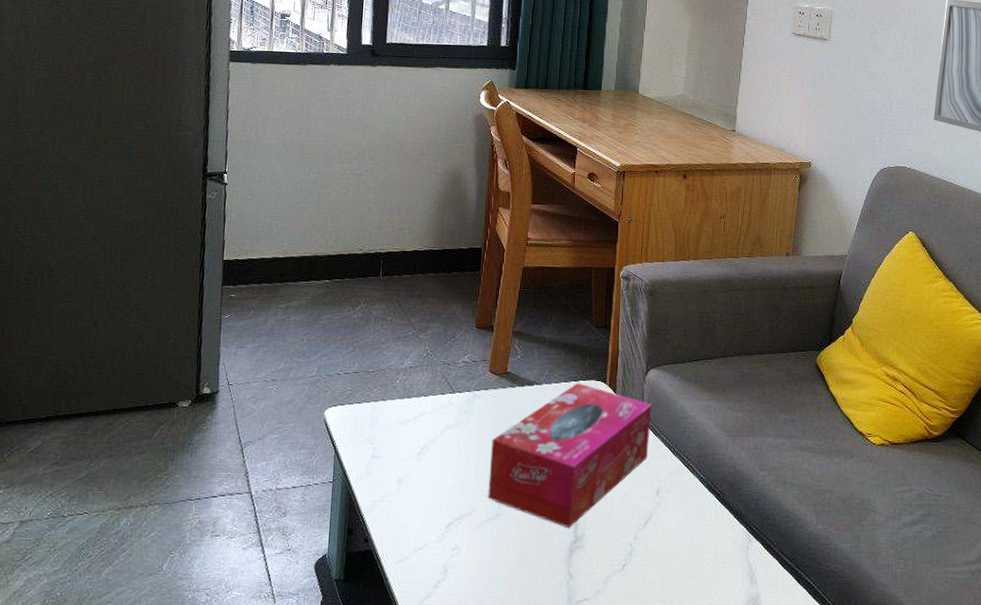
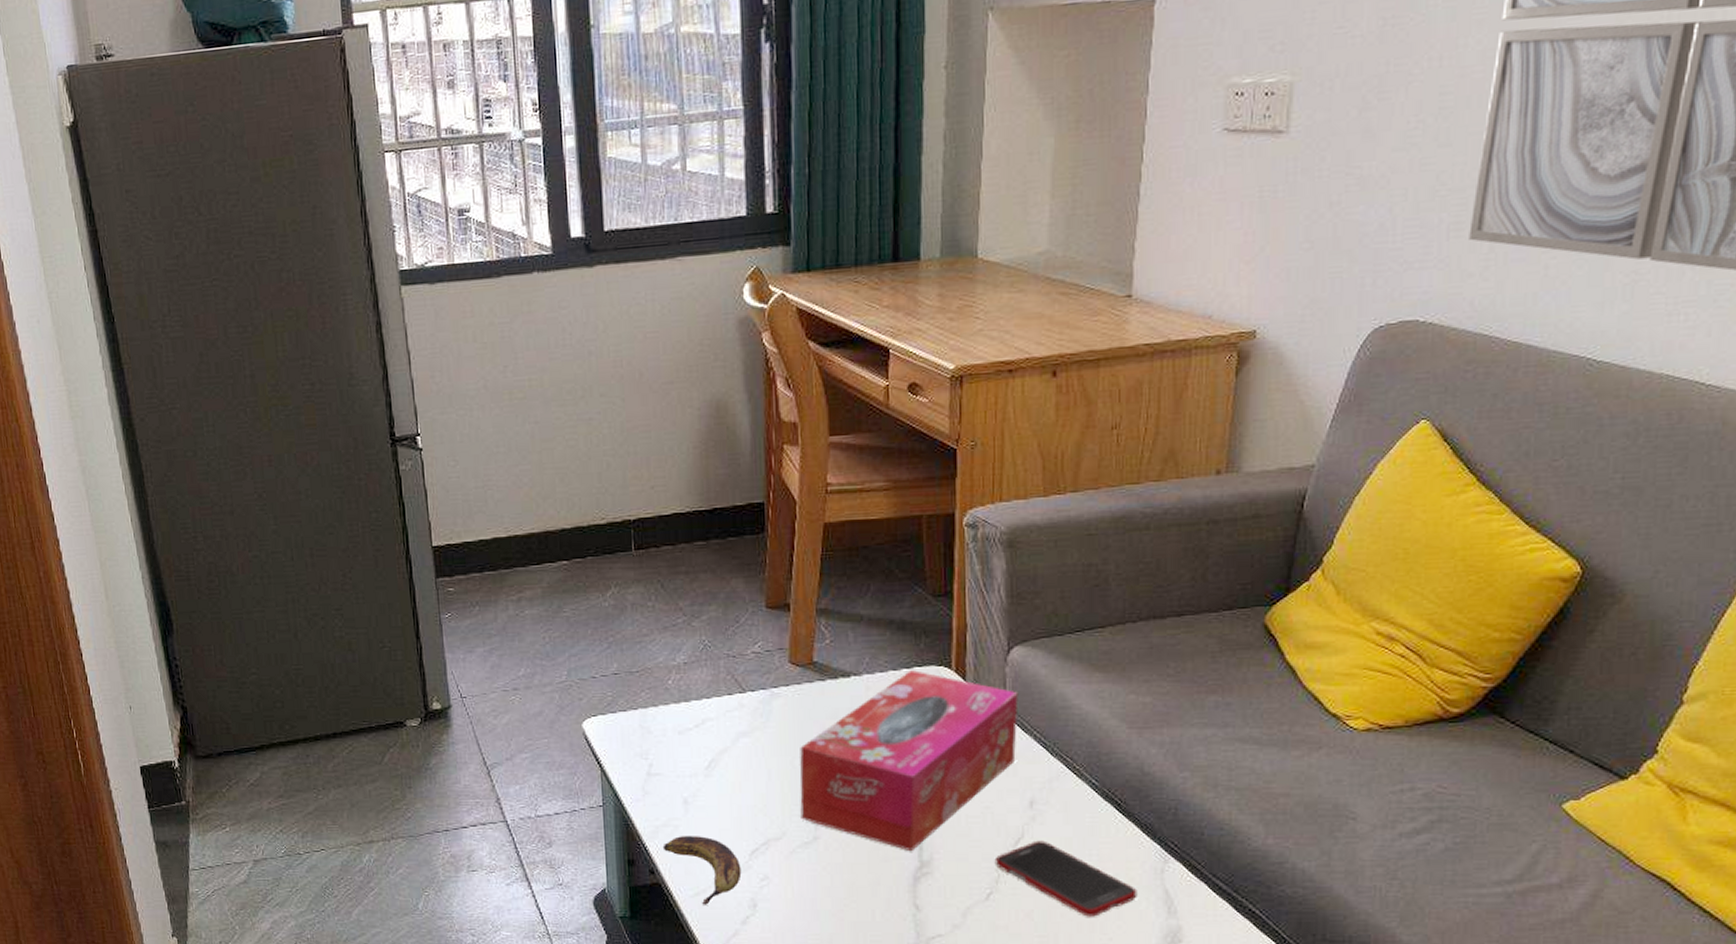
banana: none [377,510,438,570] -> present [662,836,742,905]
cell phone: none [629,522,730,585] -> present [994,840,1137,917]

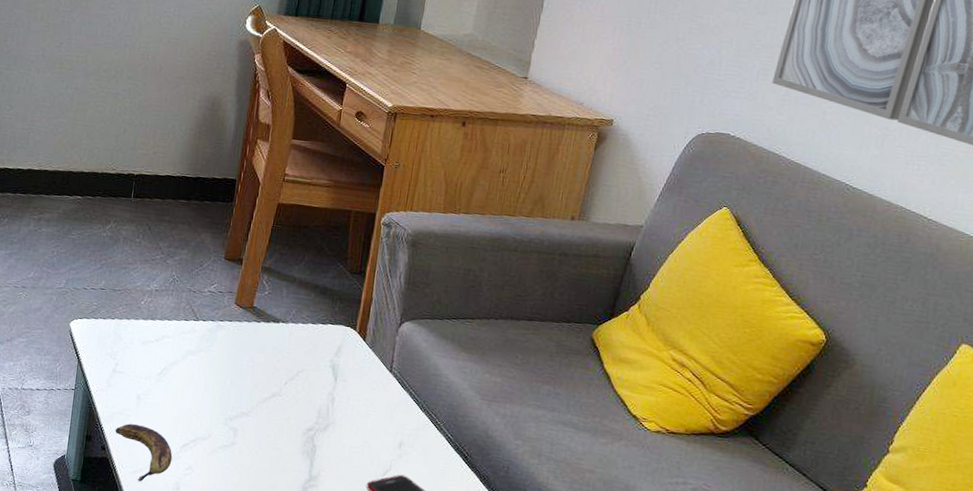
tissue box: present [800,670,1019,852] -> none [224,326,403,467]

